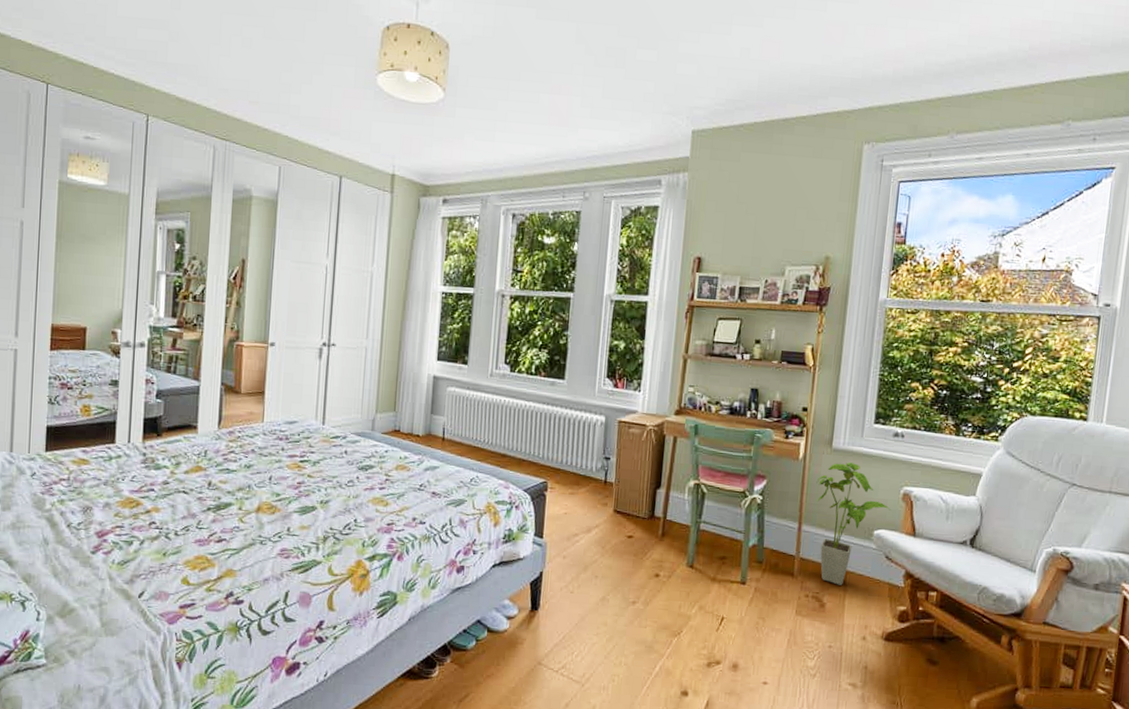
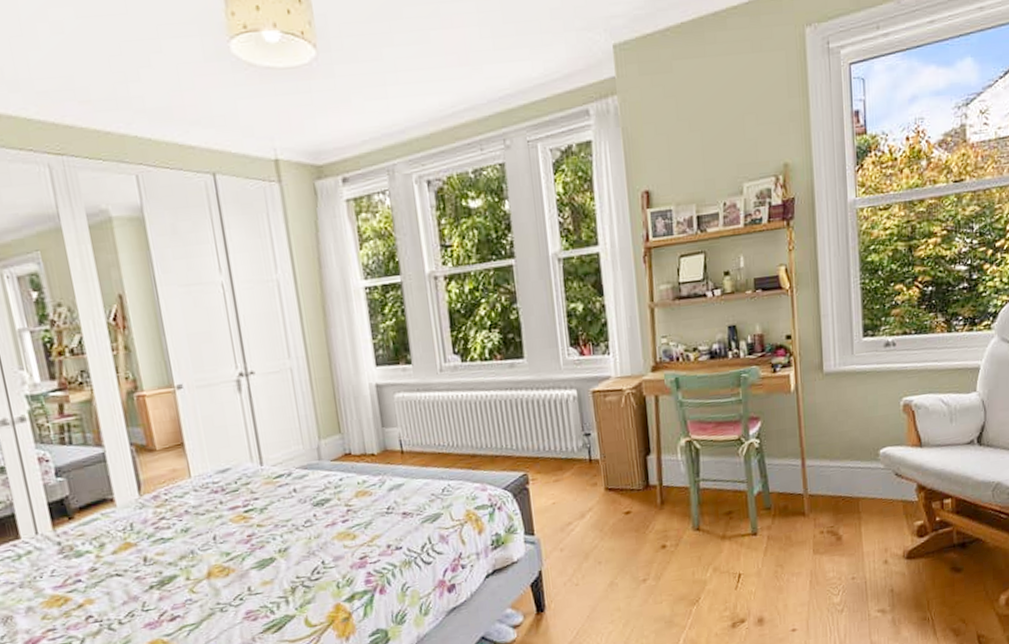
house plant: present [816,462,891,585] -> none [813,383,893,514]

